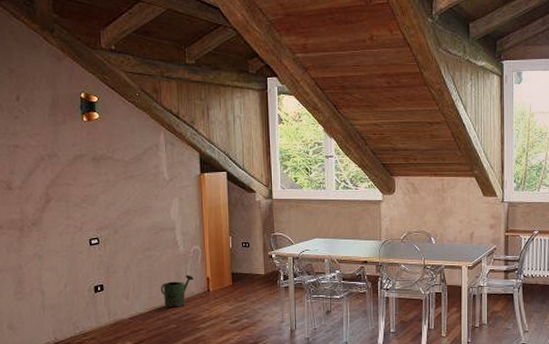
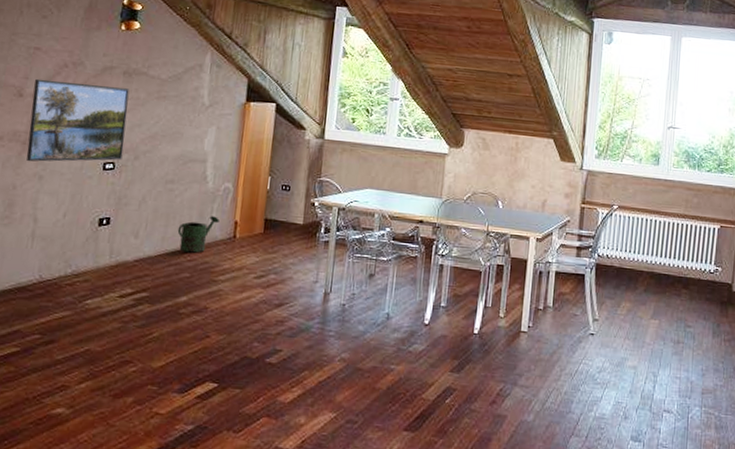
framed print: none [20,172,104,245] -> present [26,78,130,162]

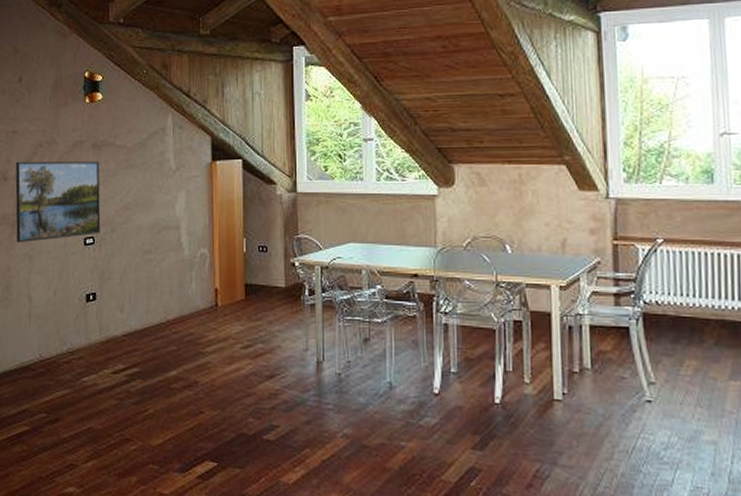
watering can: present [177,216,219,253] -> none [160,285,199,325]

